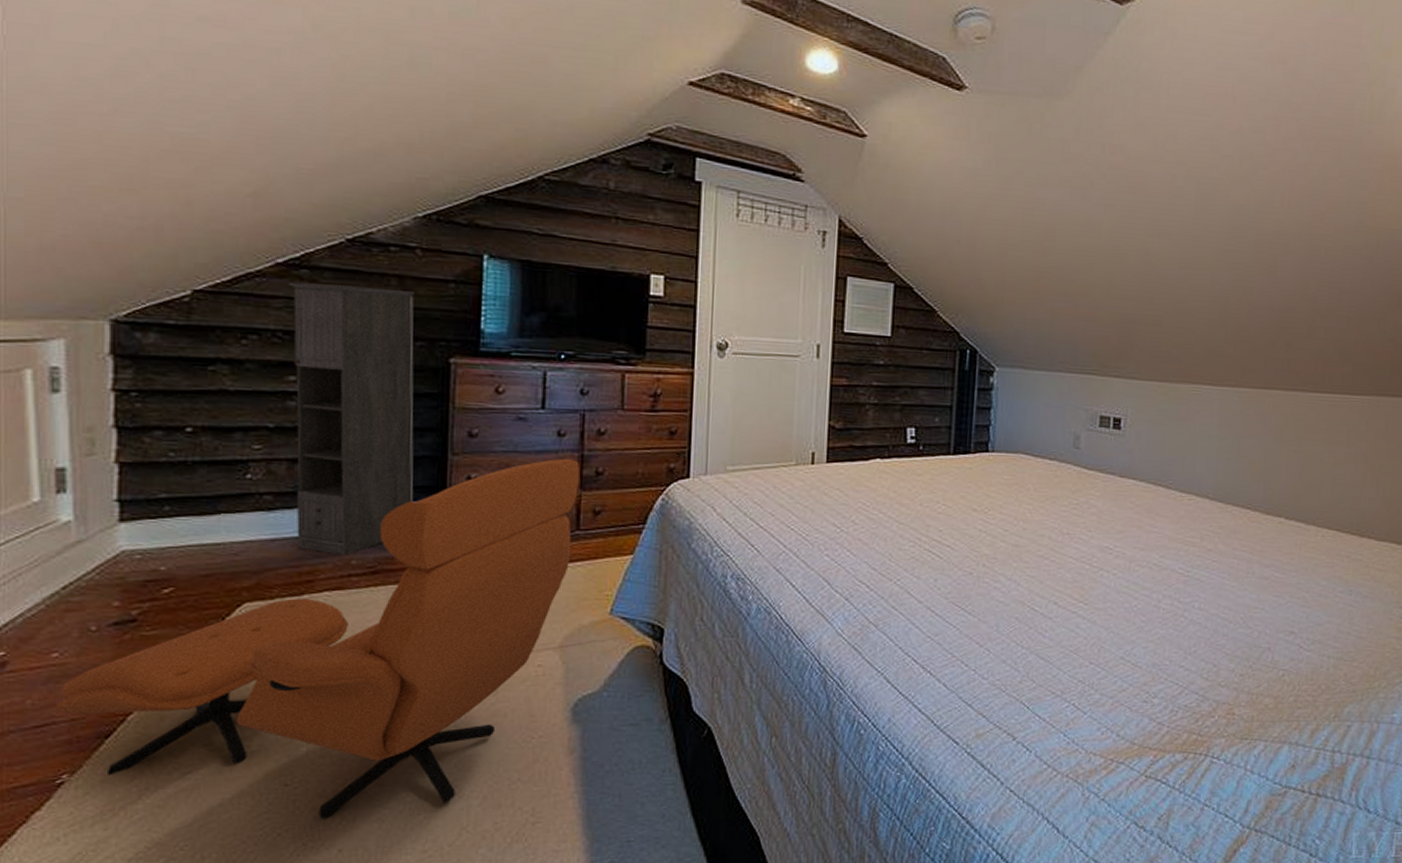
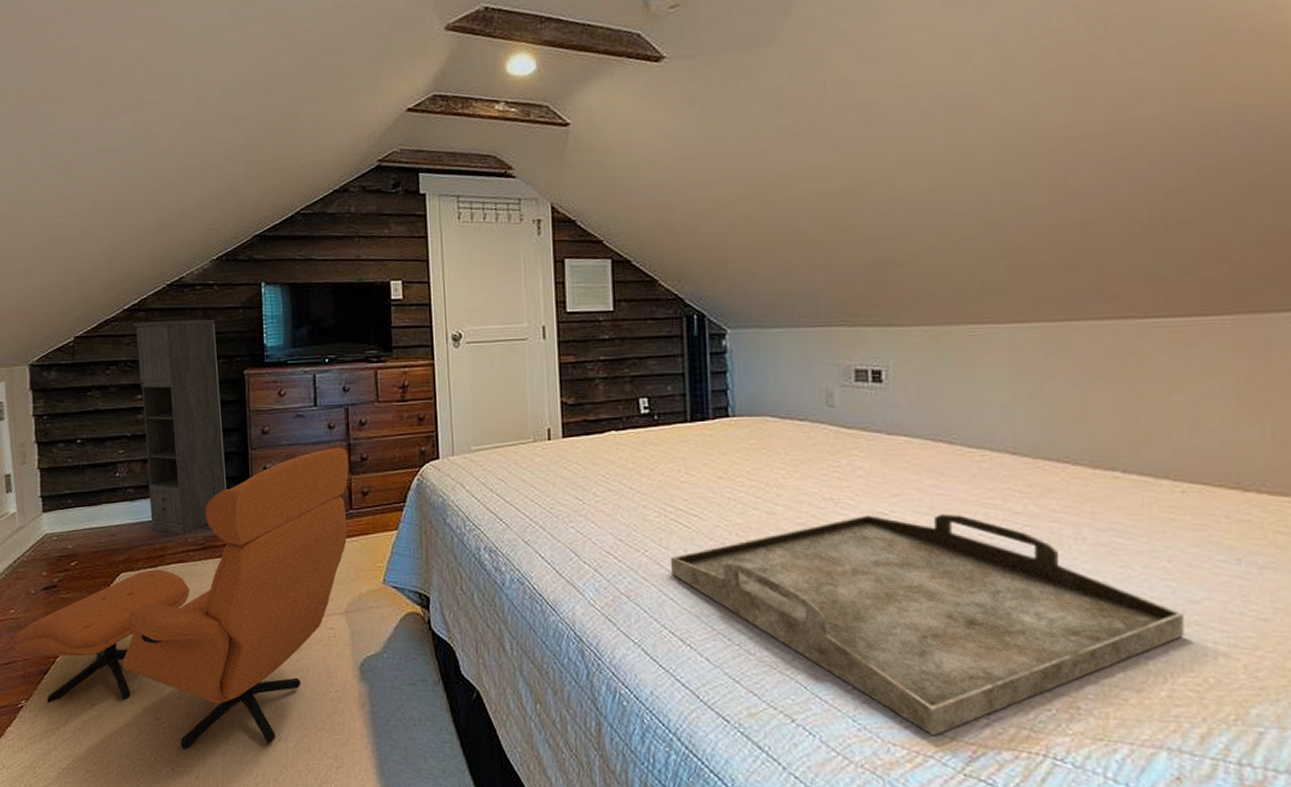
serving tray: none [920,548,1312,745] -> present [671,514,1184,737]

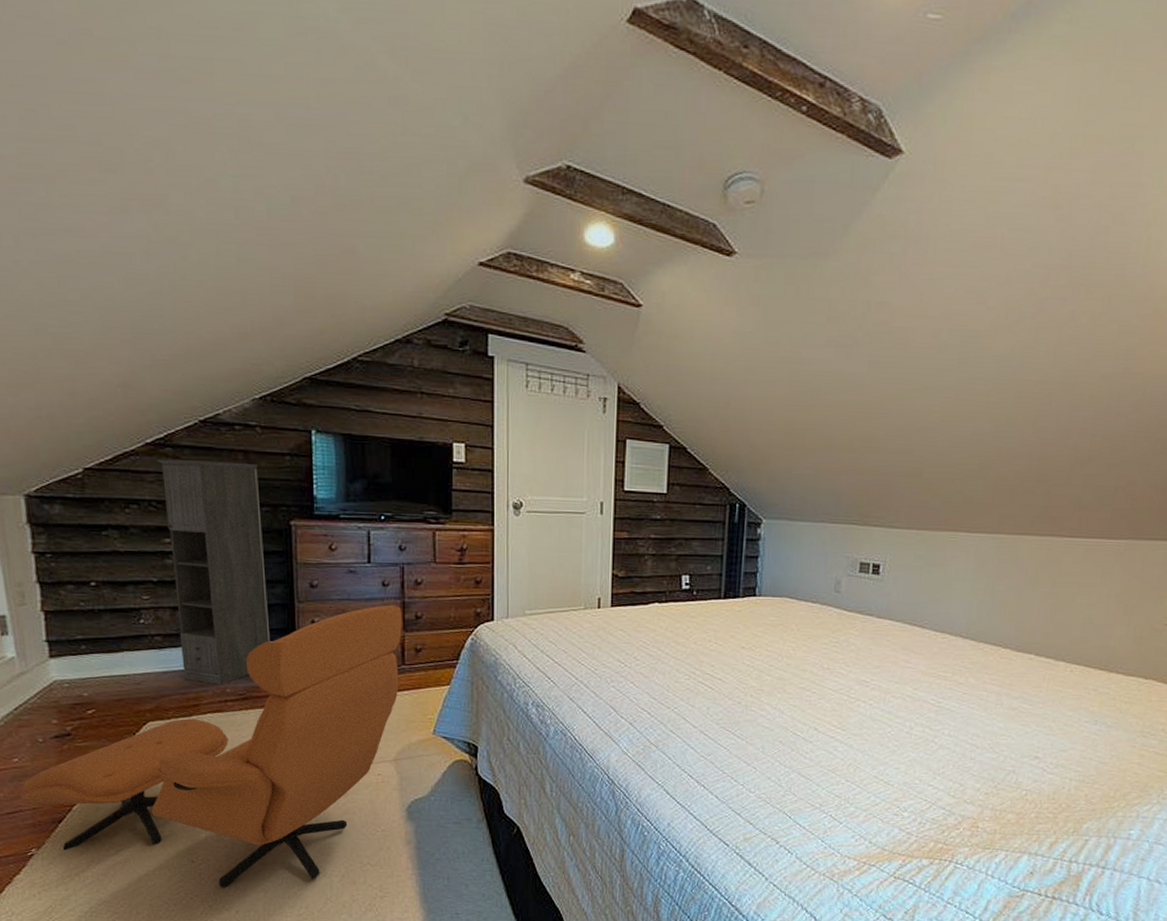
serving tray: present [671,514,1184,737] -> none [695,681,1055,851]

